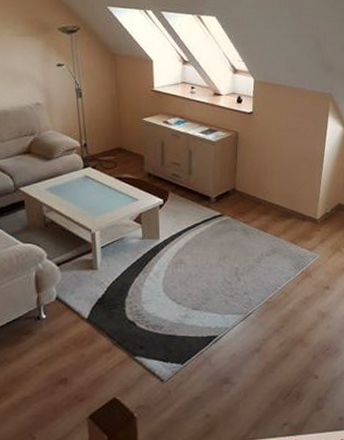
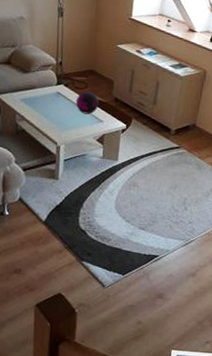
decorative orb: none [106,170,131,195] -> present [75,91,99,115]

